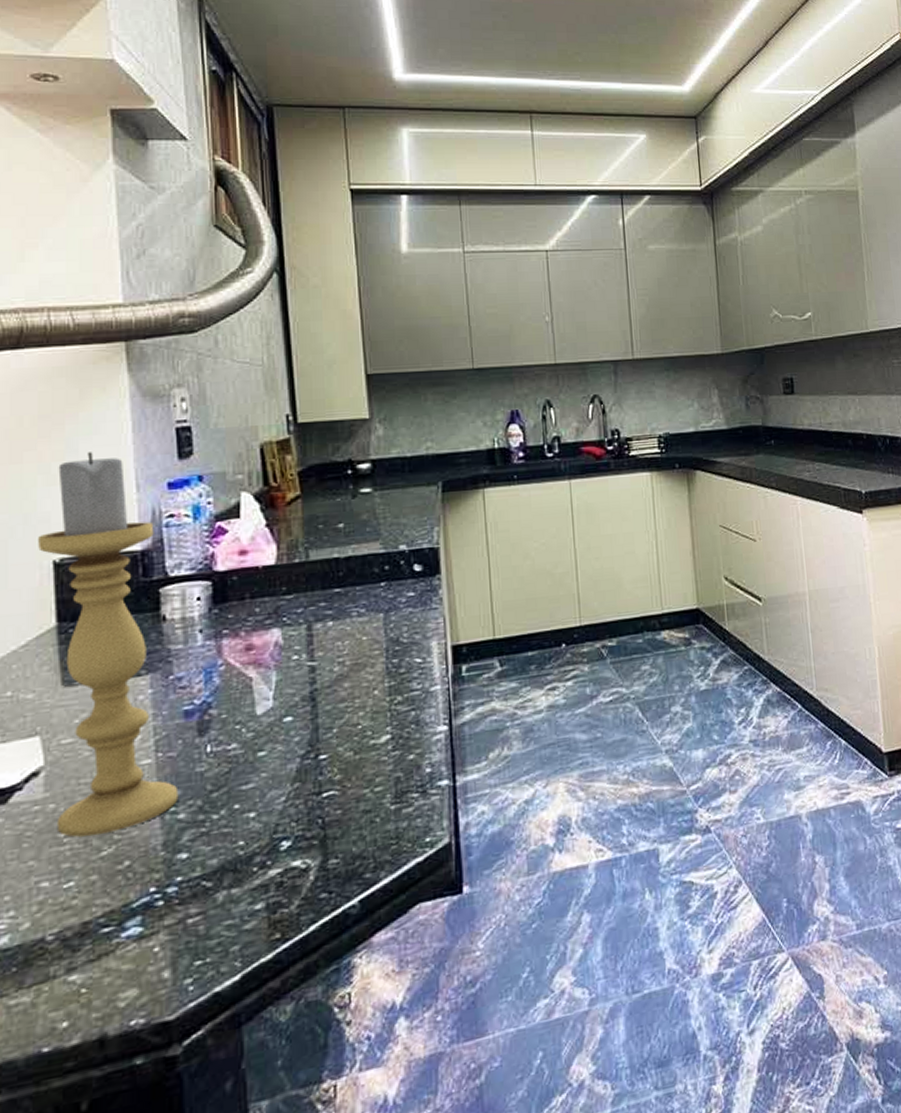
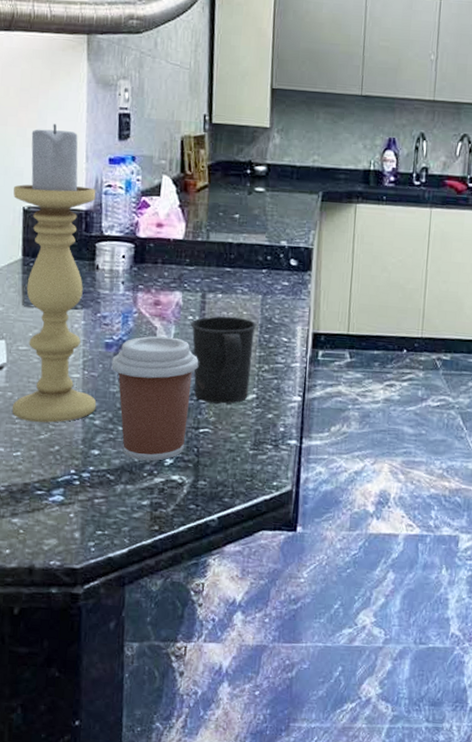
coffee cup: none [195,685,313,853] -> present [111,336,199,461]
mug: none [297,644,382,759] -> present [191,316,257,404]

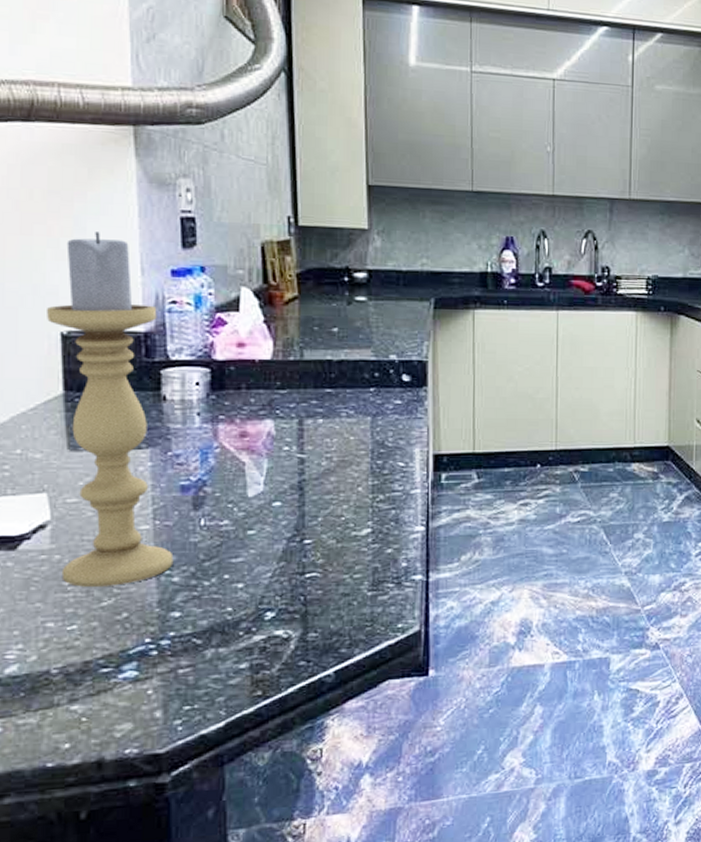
coffee cup: present [111,336,199,461] -> none [190,472,300,617]
mug: present [191,316,257,404] -> none [287,443,368,543]

